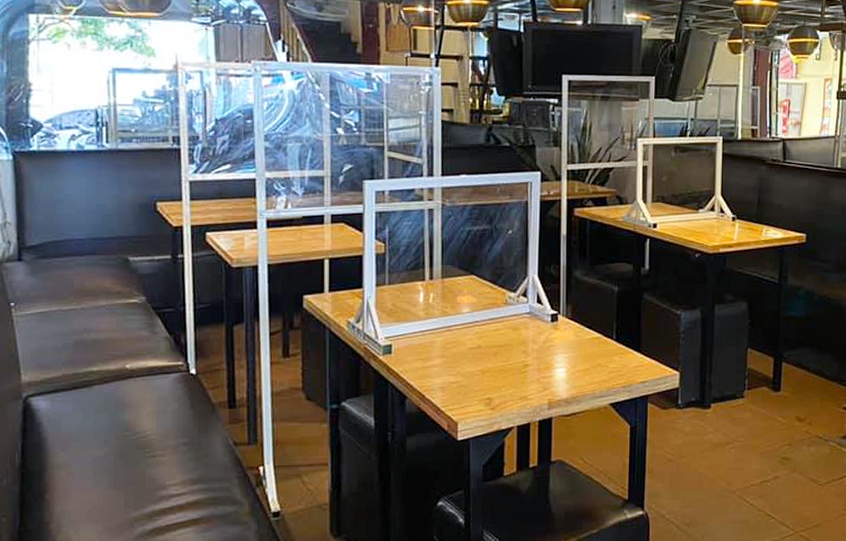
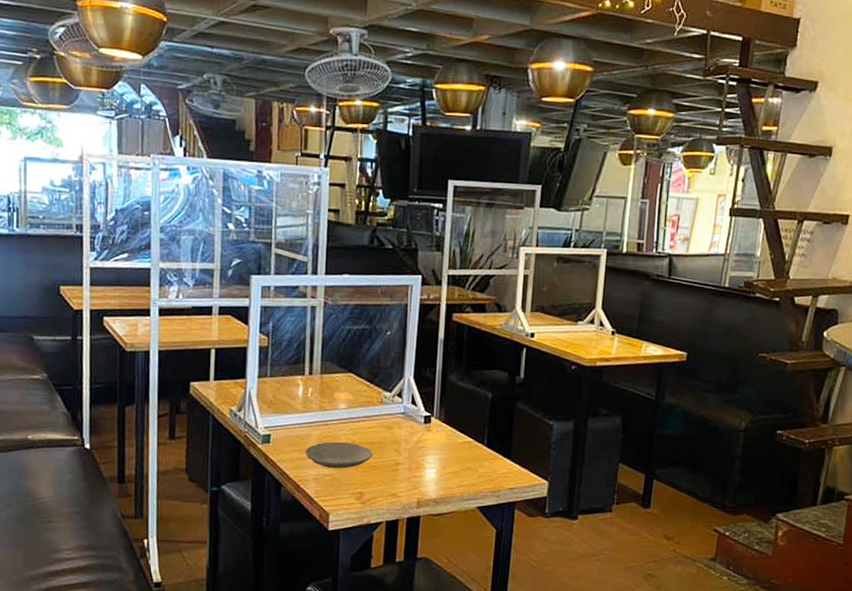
plate: none [429,347,500,375] -> present [305,441,373,469]

